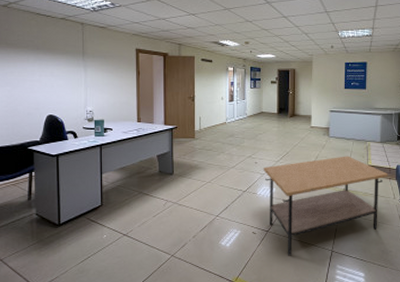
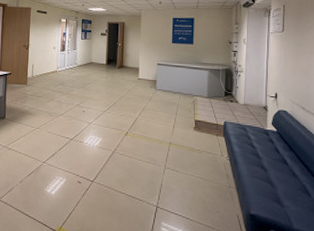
coffee table: present [263,156,388,256] -> none [90,109,215,209]

